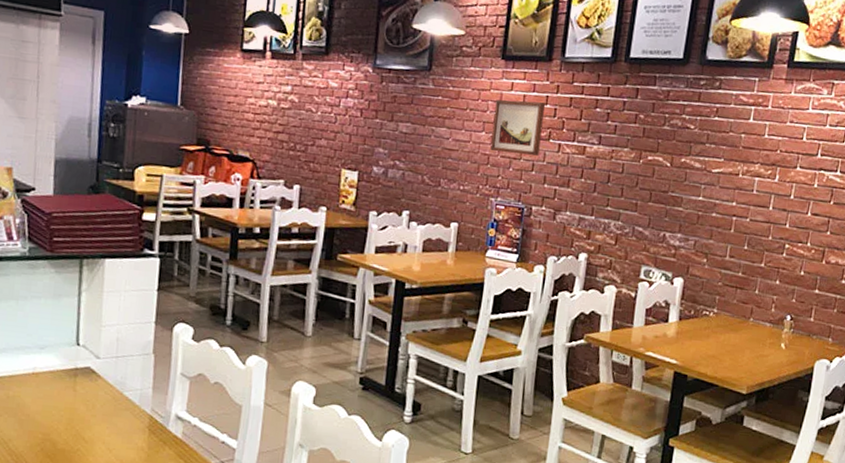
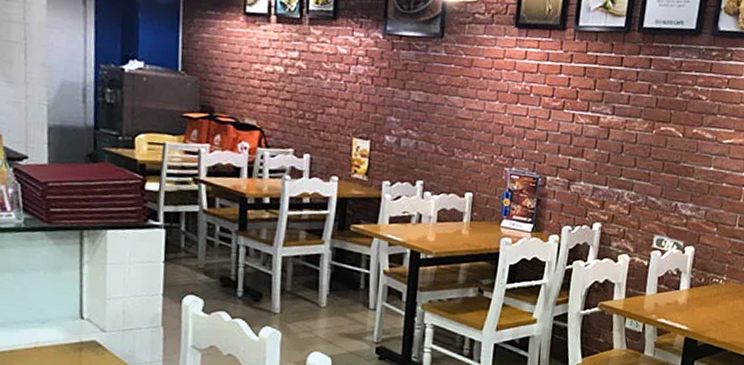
wall art: present [490,99,545,156] -> none [504,68,559,126]

